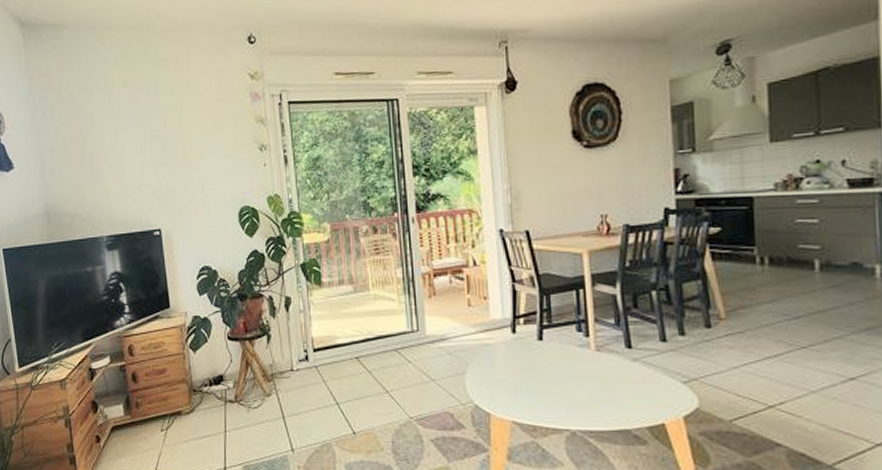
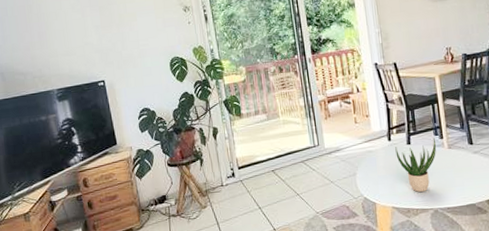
potted plant: none [521,334,579,405] -> present [395,137,437,192]

